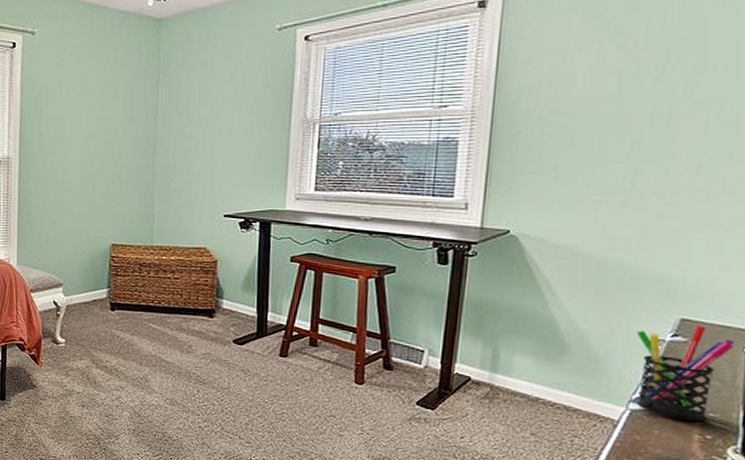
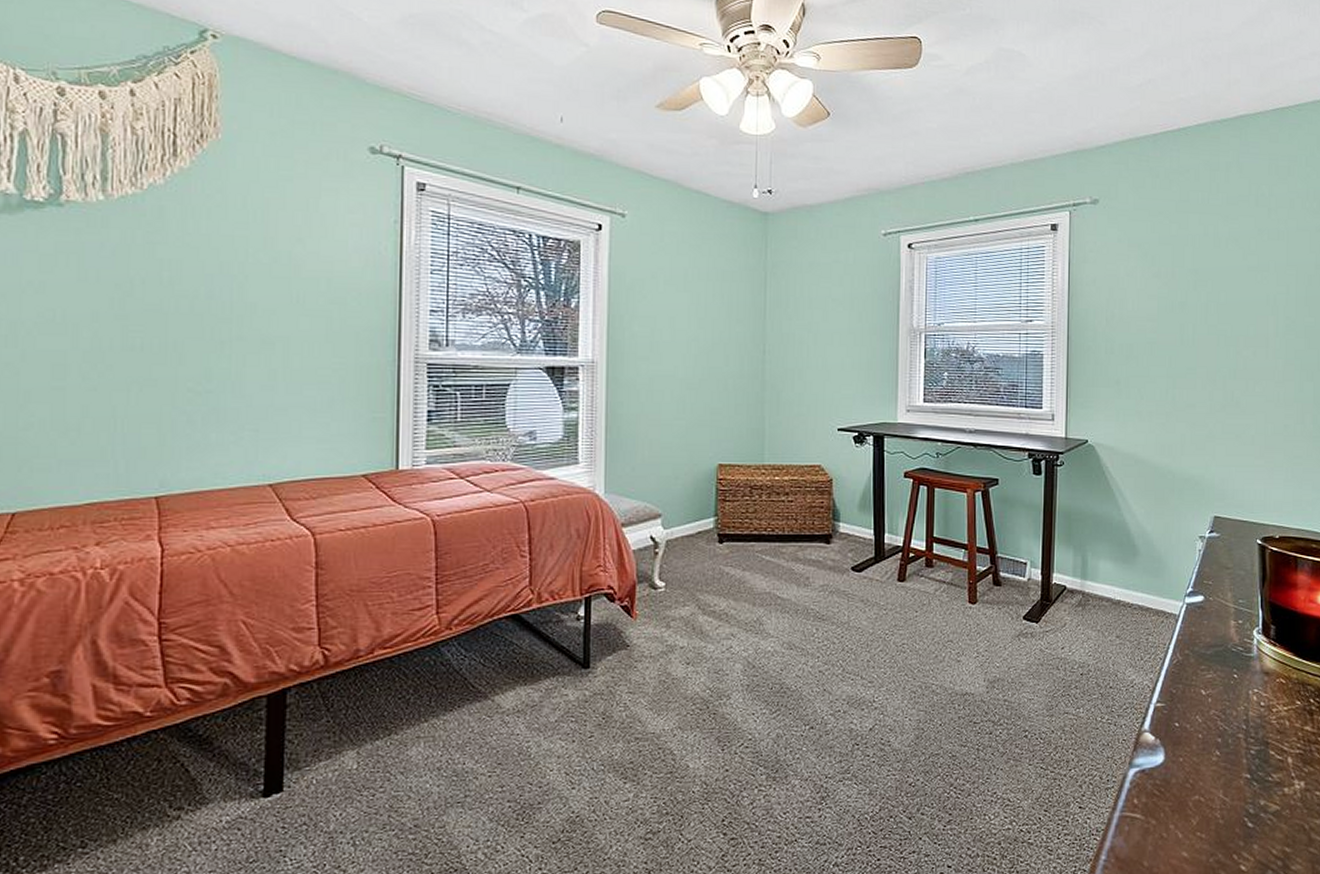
pen holder: present [635,324,736,421] -> none [1185,521,1251,608]

